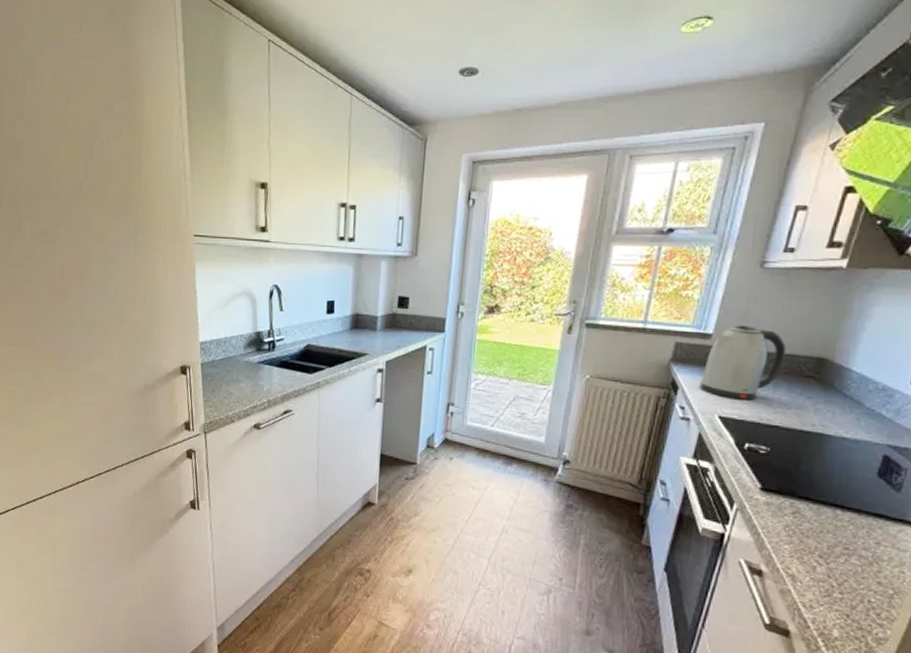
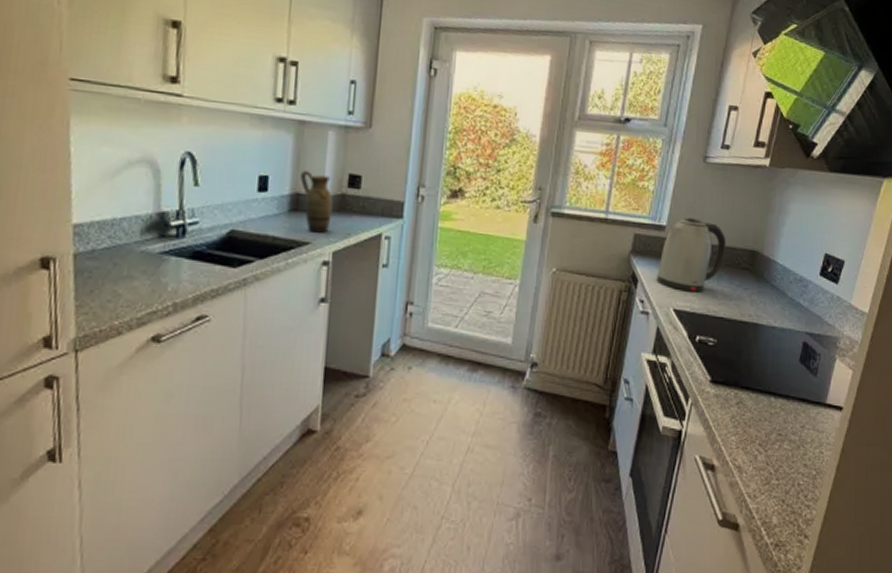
ceramic jug: none [359,295,386,346] -> present [300,170,333,233]

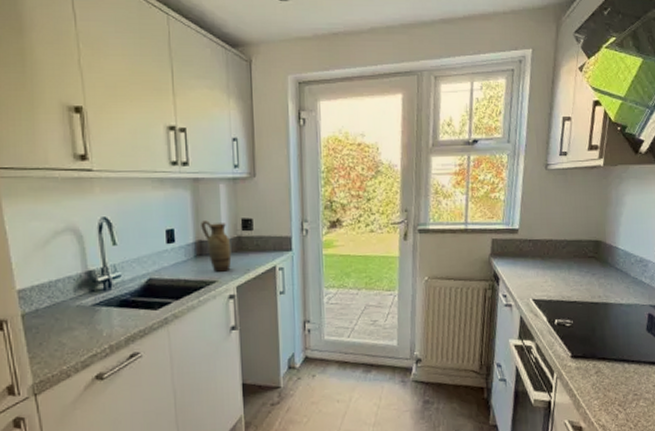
kettle: present [656,217,726,293] -> none [515,219,573,283]

